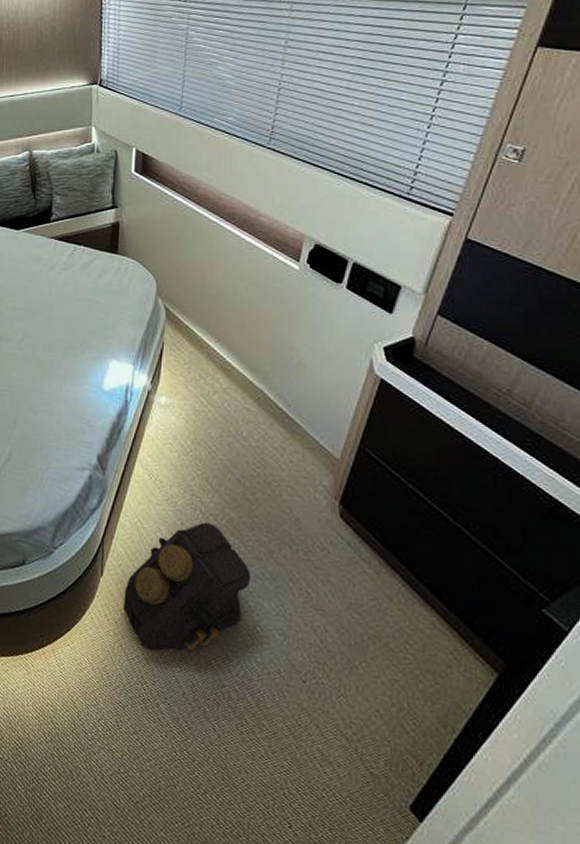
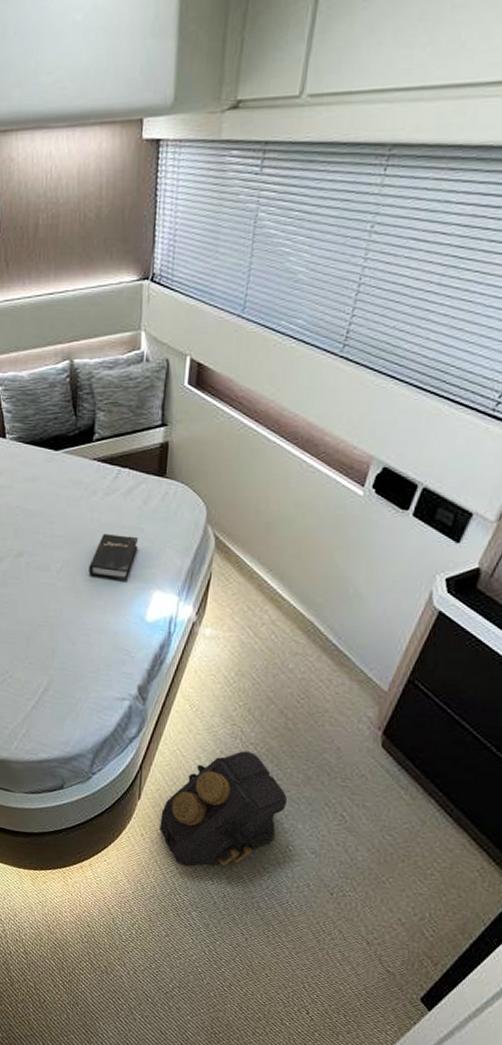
hardback book: none [48,306,94,351] -> present [88,534,138,581]

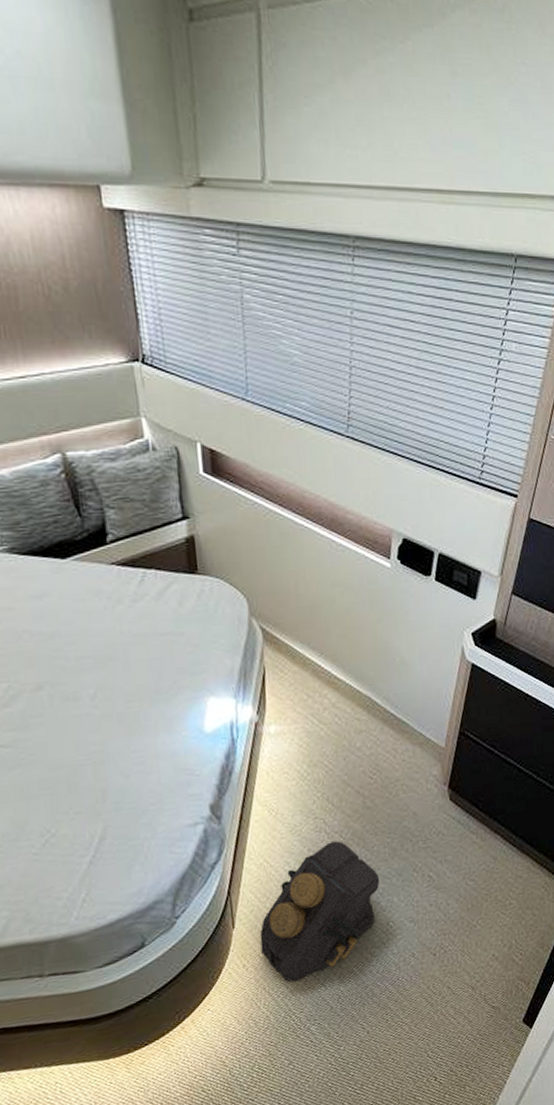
hardback book: present [88,534,138,581] -> none [128,642,182,696]

